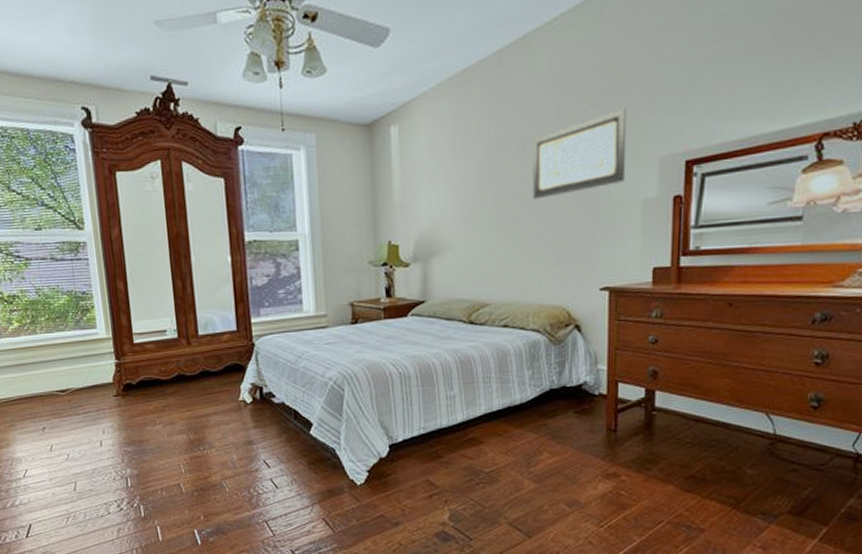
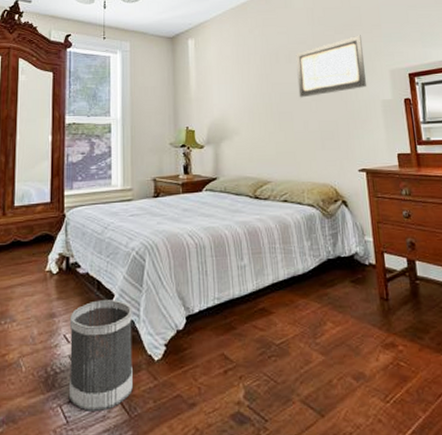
wastebasket: none [268,428,336,527] -> present [69,300,133,411]

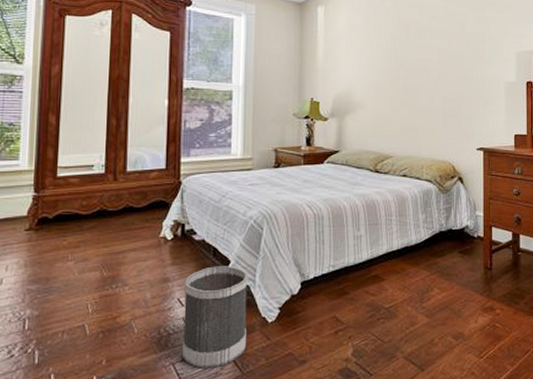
wall art: present [296,35,366,98] -> none [426,14,492,75]

